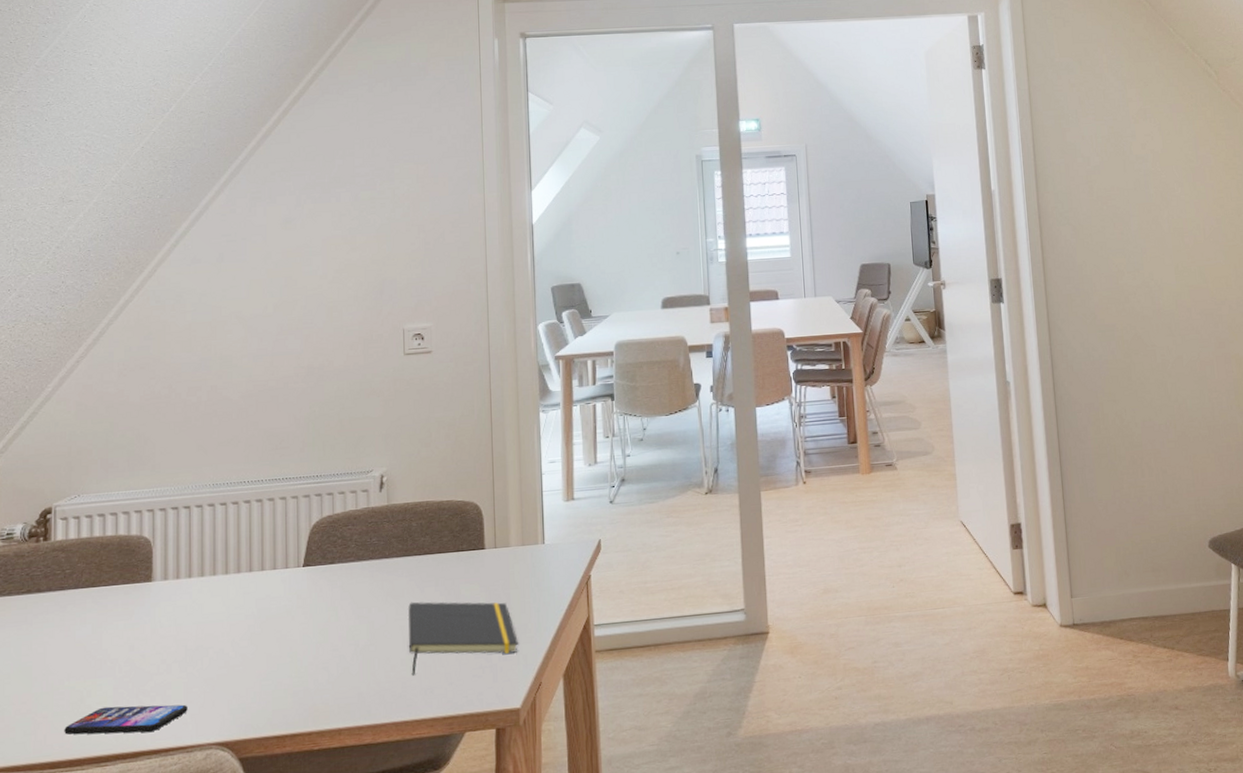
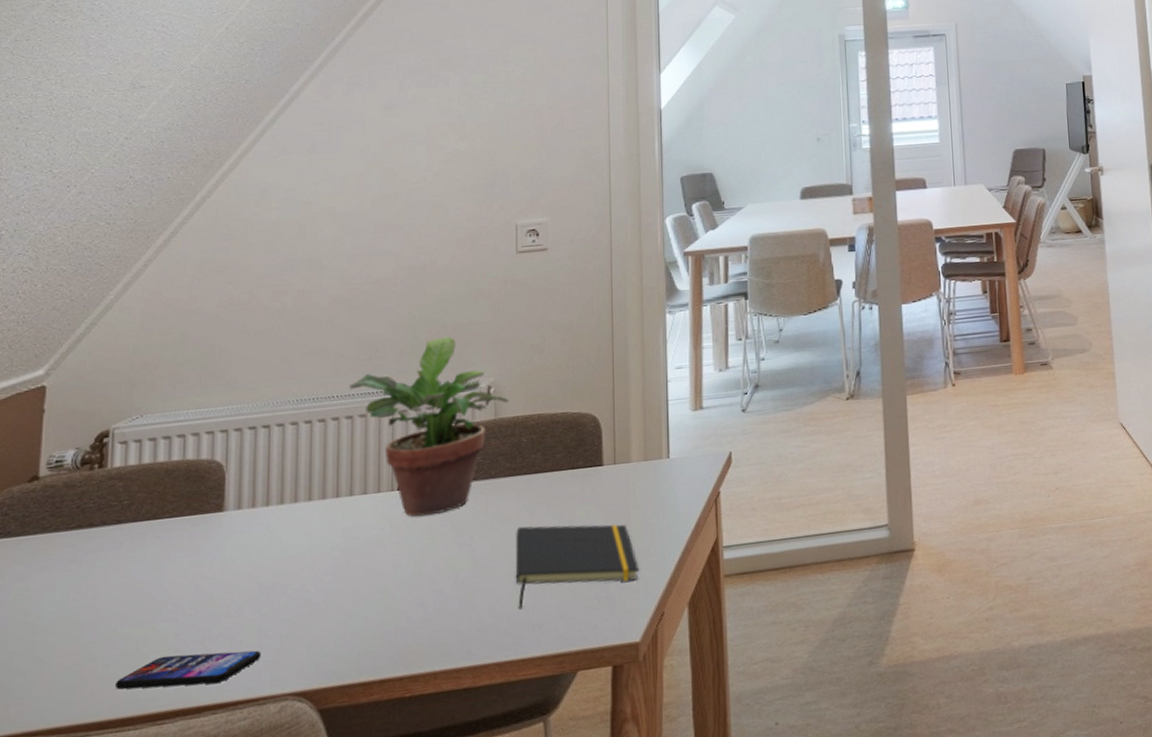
potted plant: none [258,429,401,591] -> present [348,336,510,517]

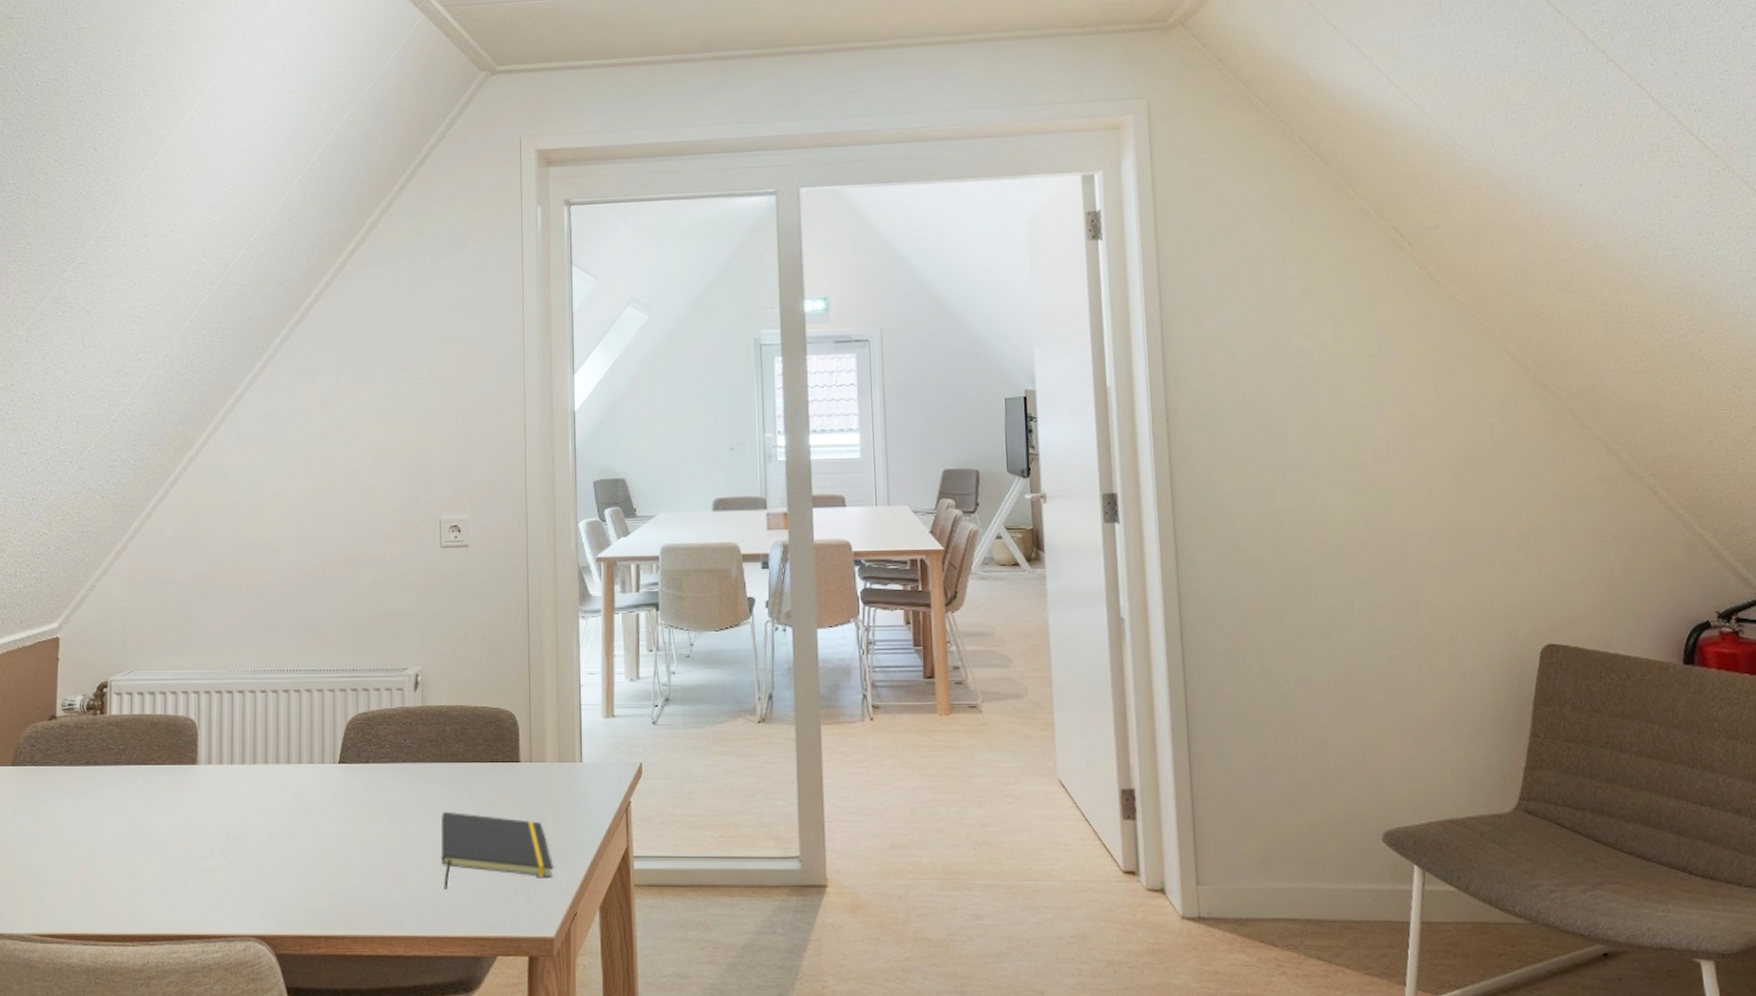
smartphone: present [115,650,261,690] -> none [117,886,229,917]
potted plant: present [348,336,510,517] -> none [296,623,435,791]

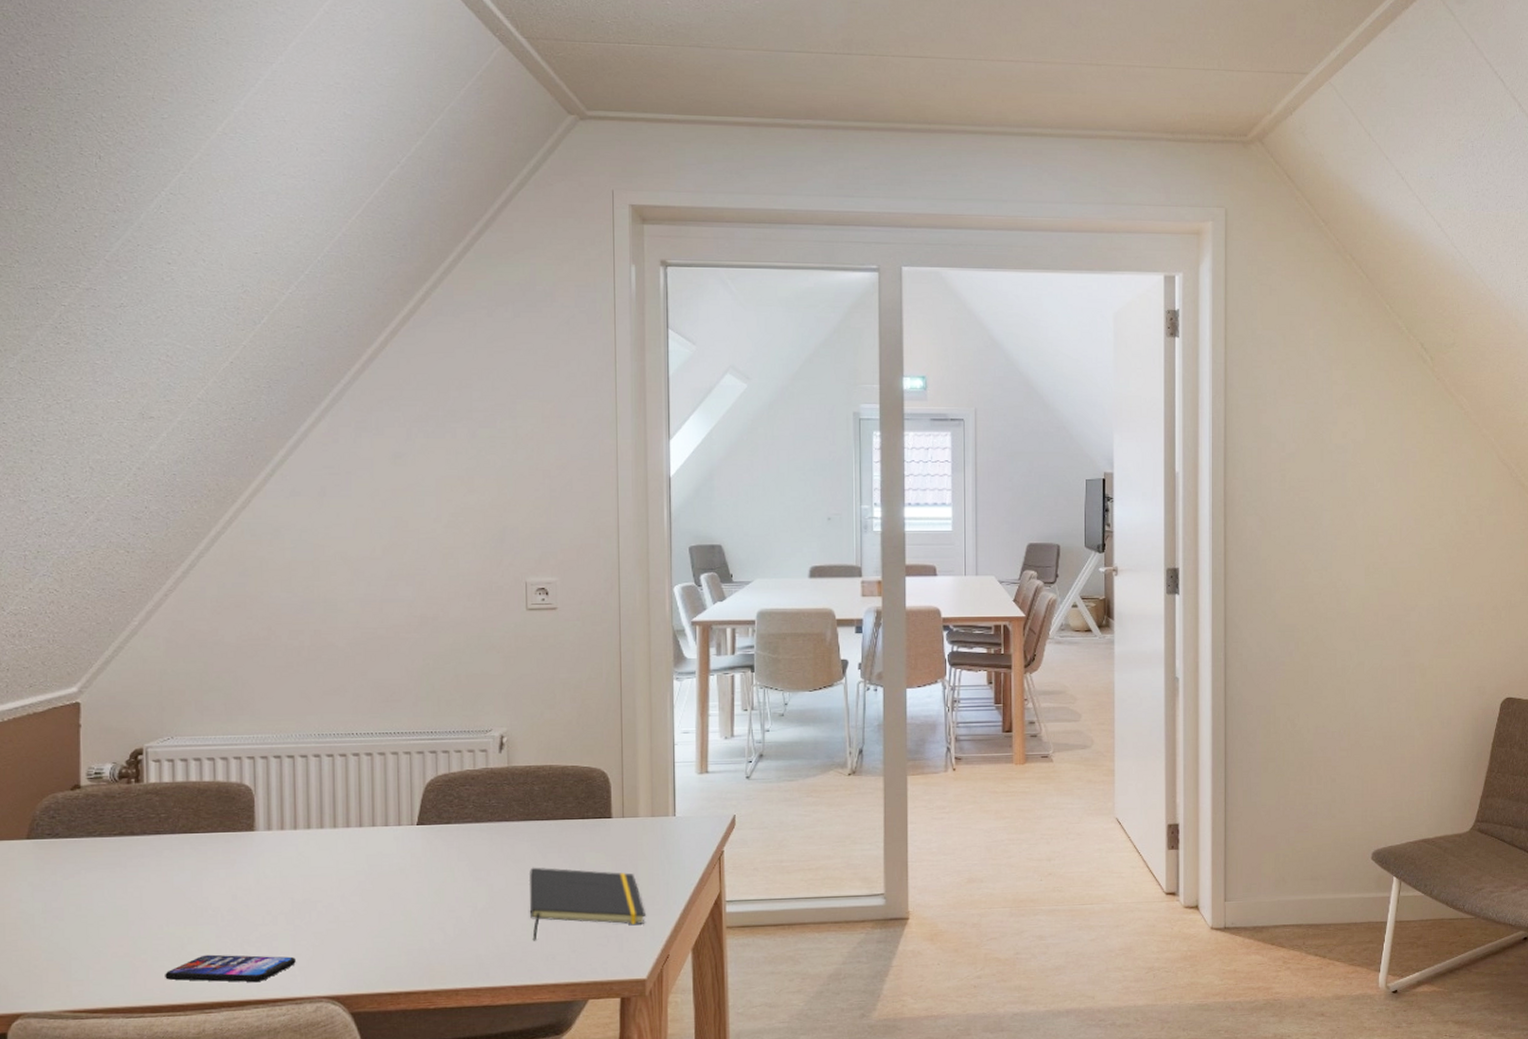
smartphone: none [117,886,229,917] -> present [165,954,296,983]

